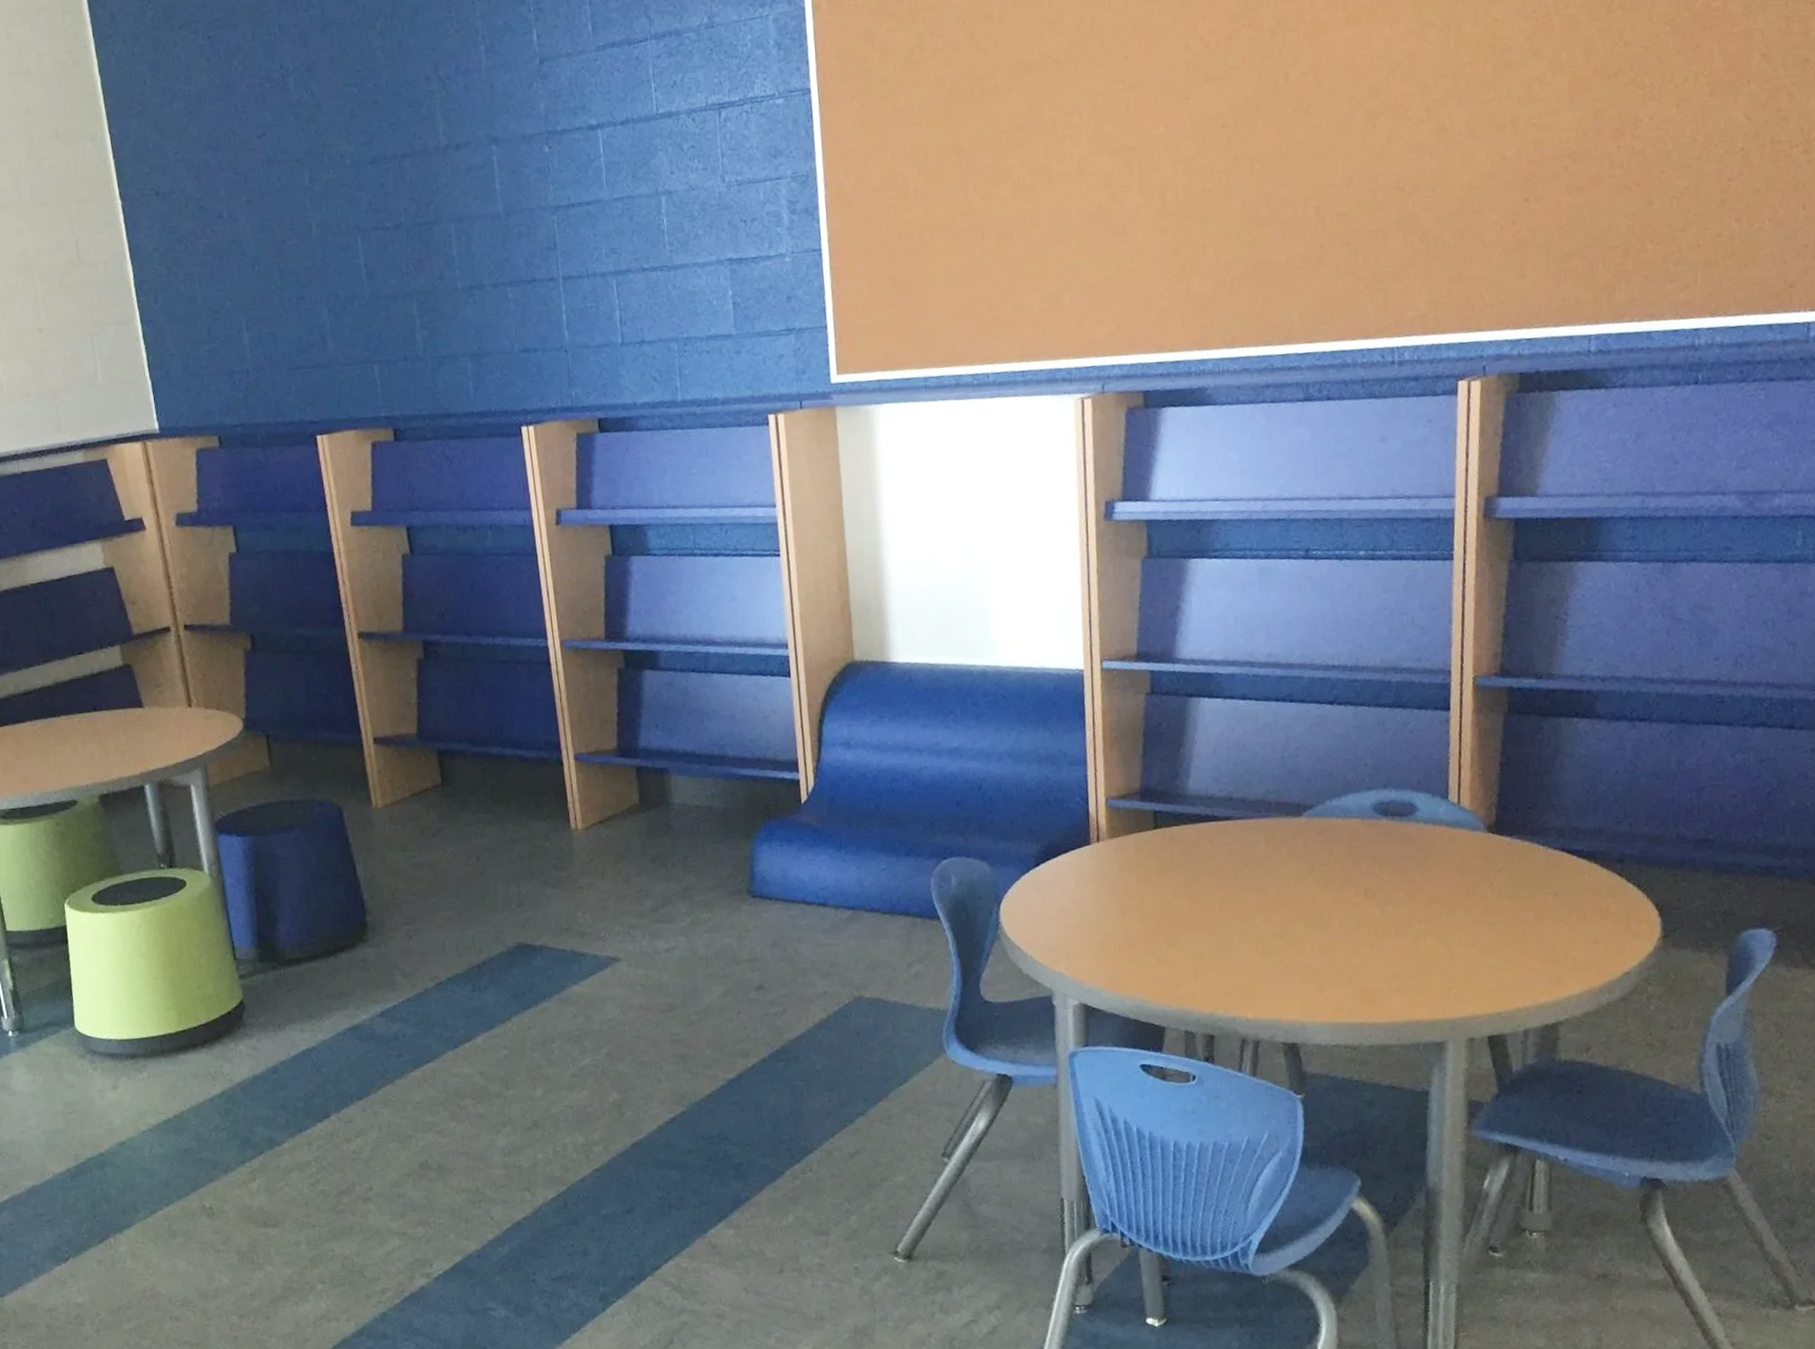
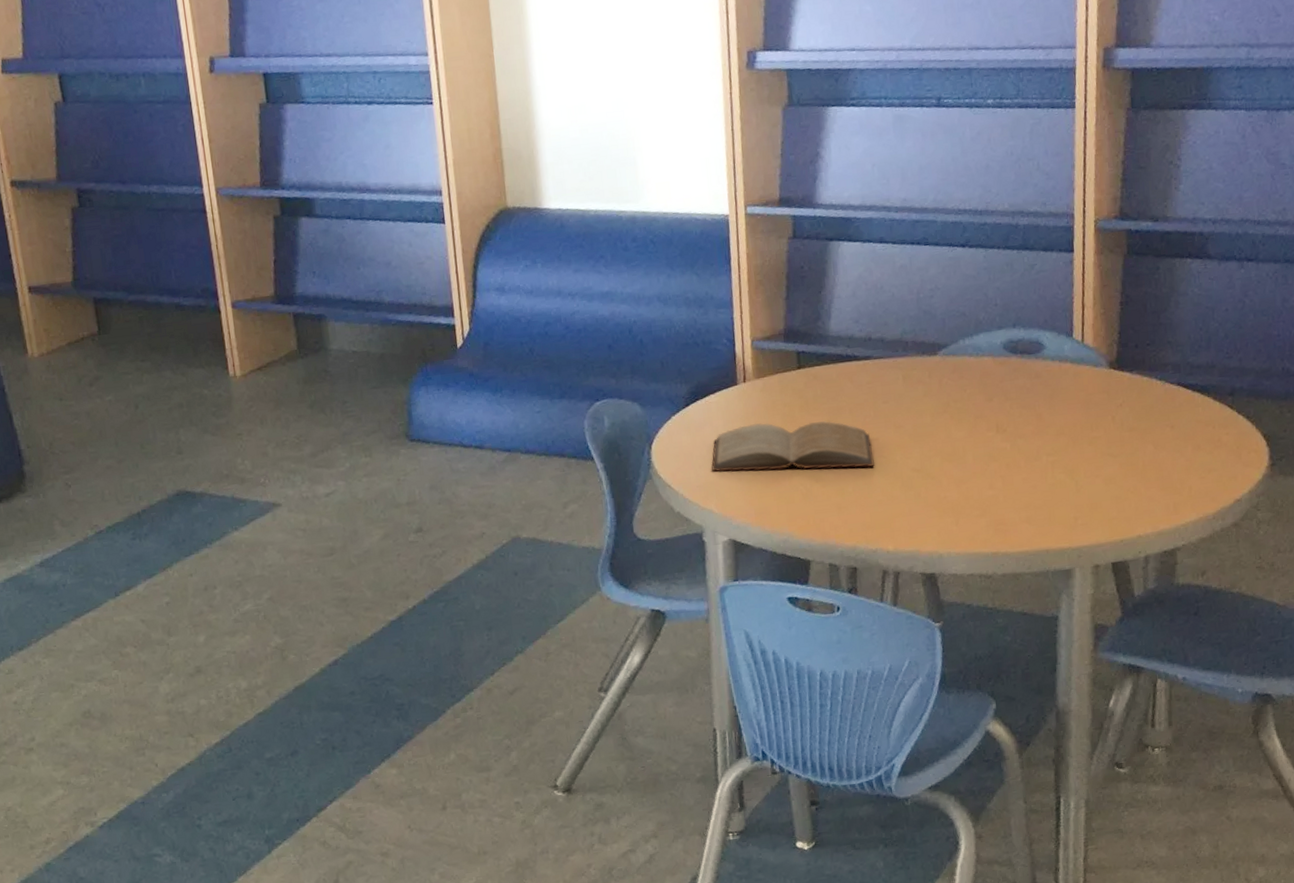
book: none [1062,883,1235,934] -> present [711,421,876,472]

